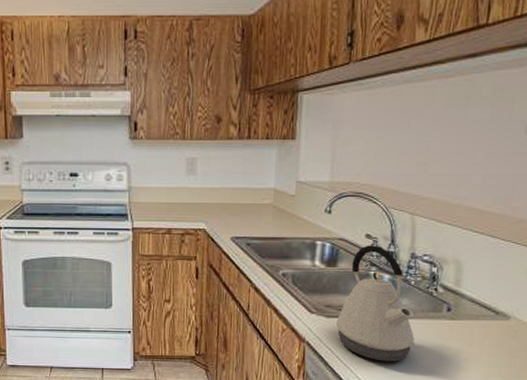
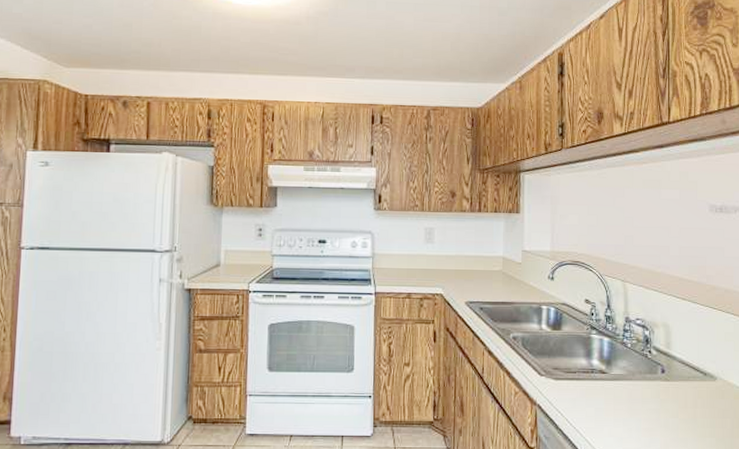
kettle: present [335,245,415,362] -> none [563,309,636,424]

